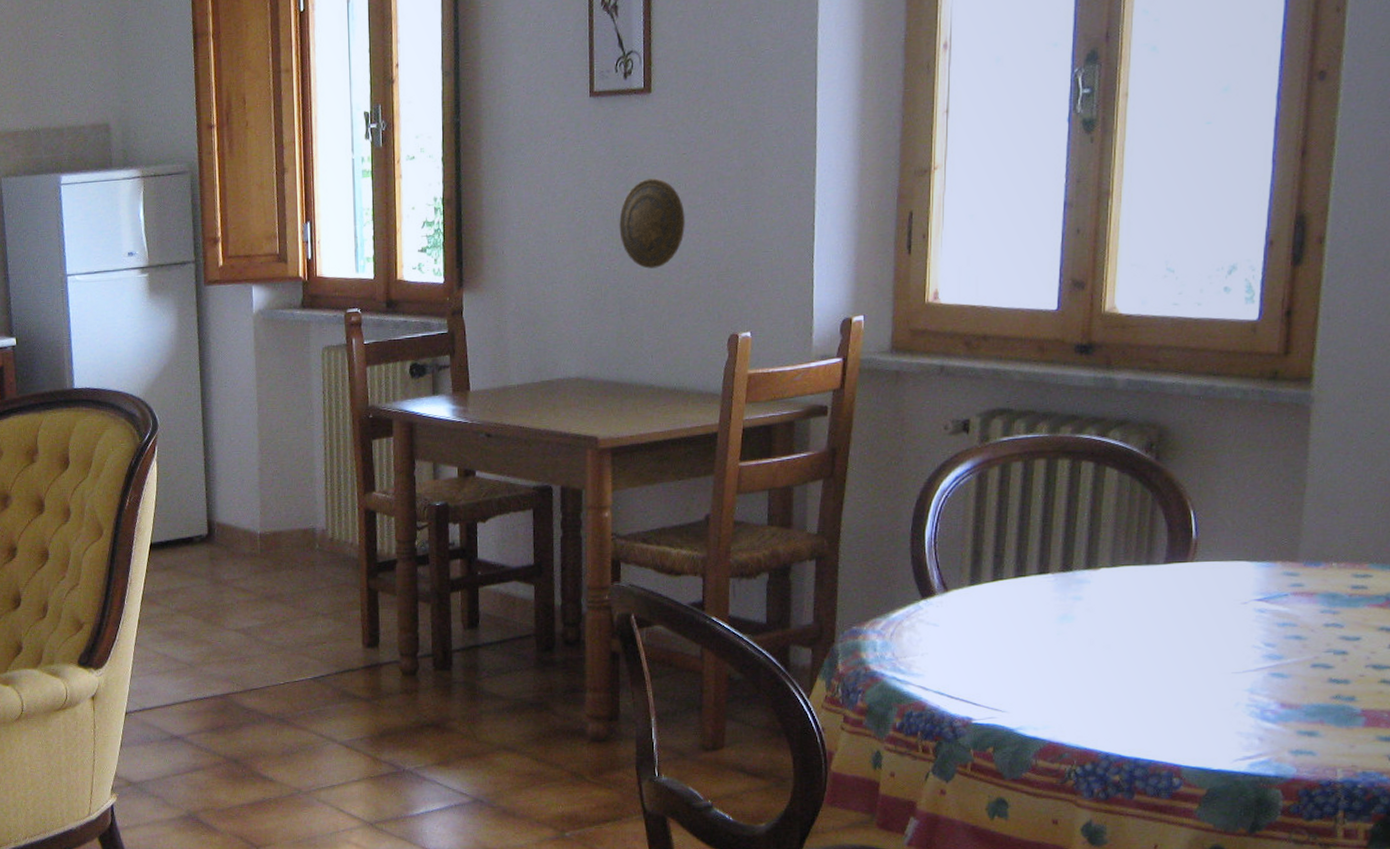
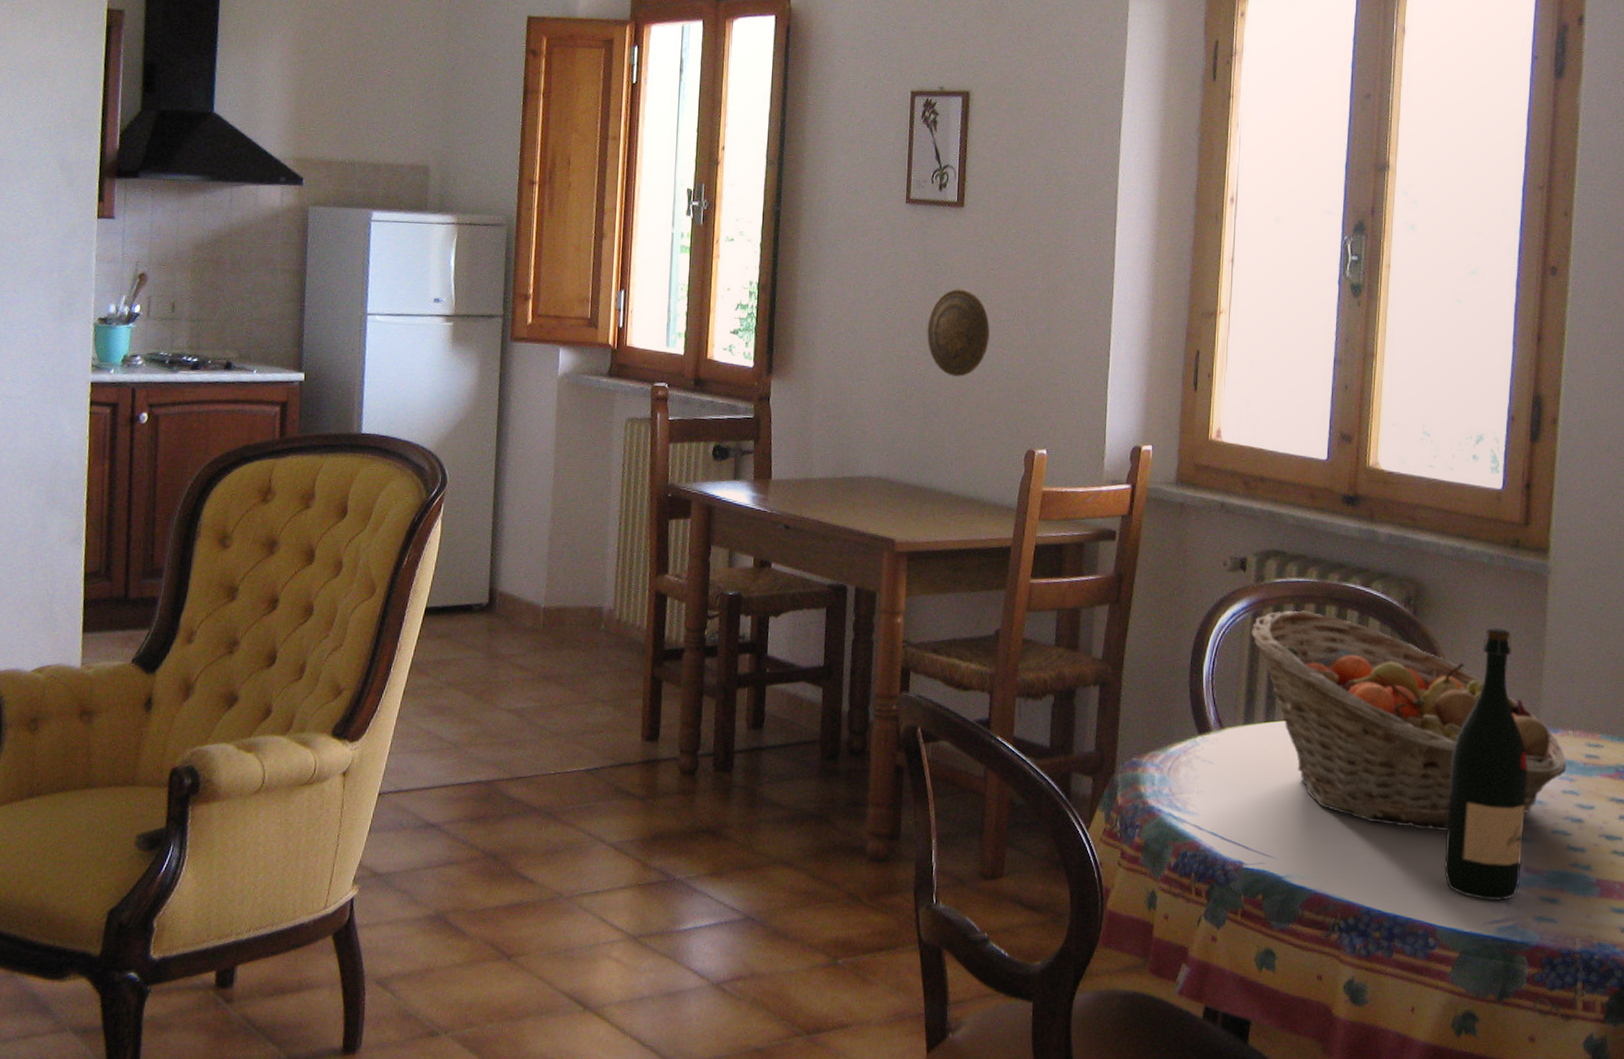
fruit basket: none [976,467,1330,675] -> present [1251,610,1567,831]
wine bottle: none [1190,464,1284,739] -> present [1444,626,1527,902]

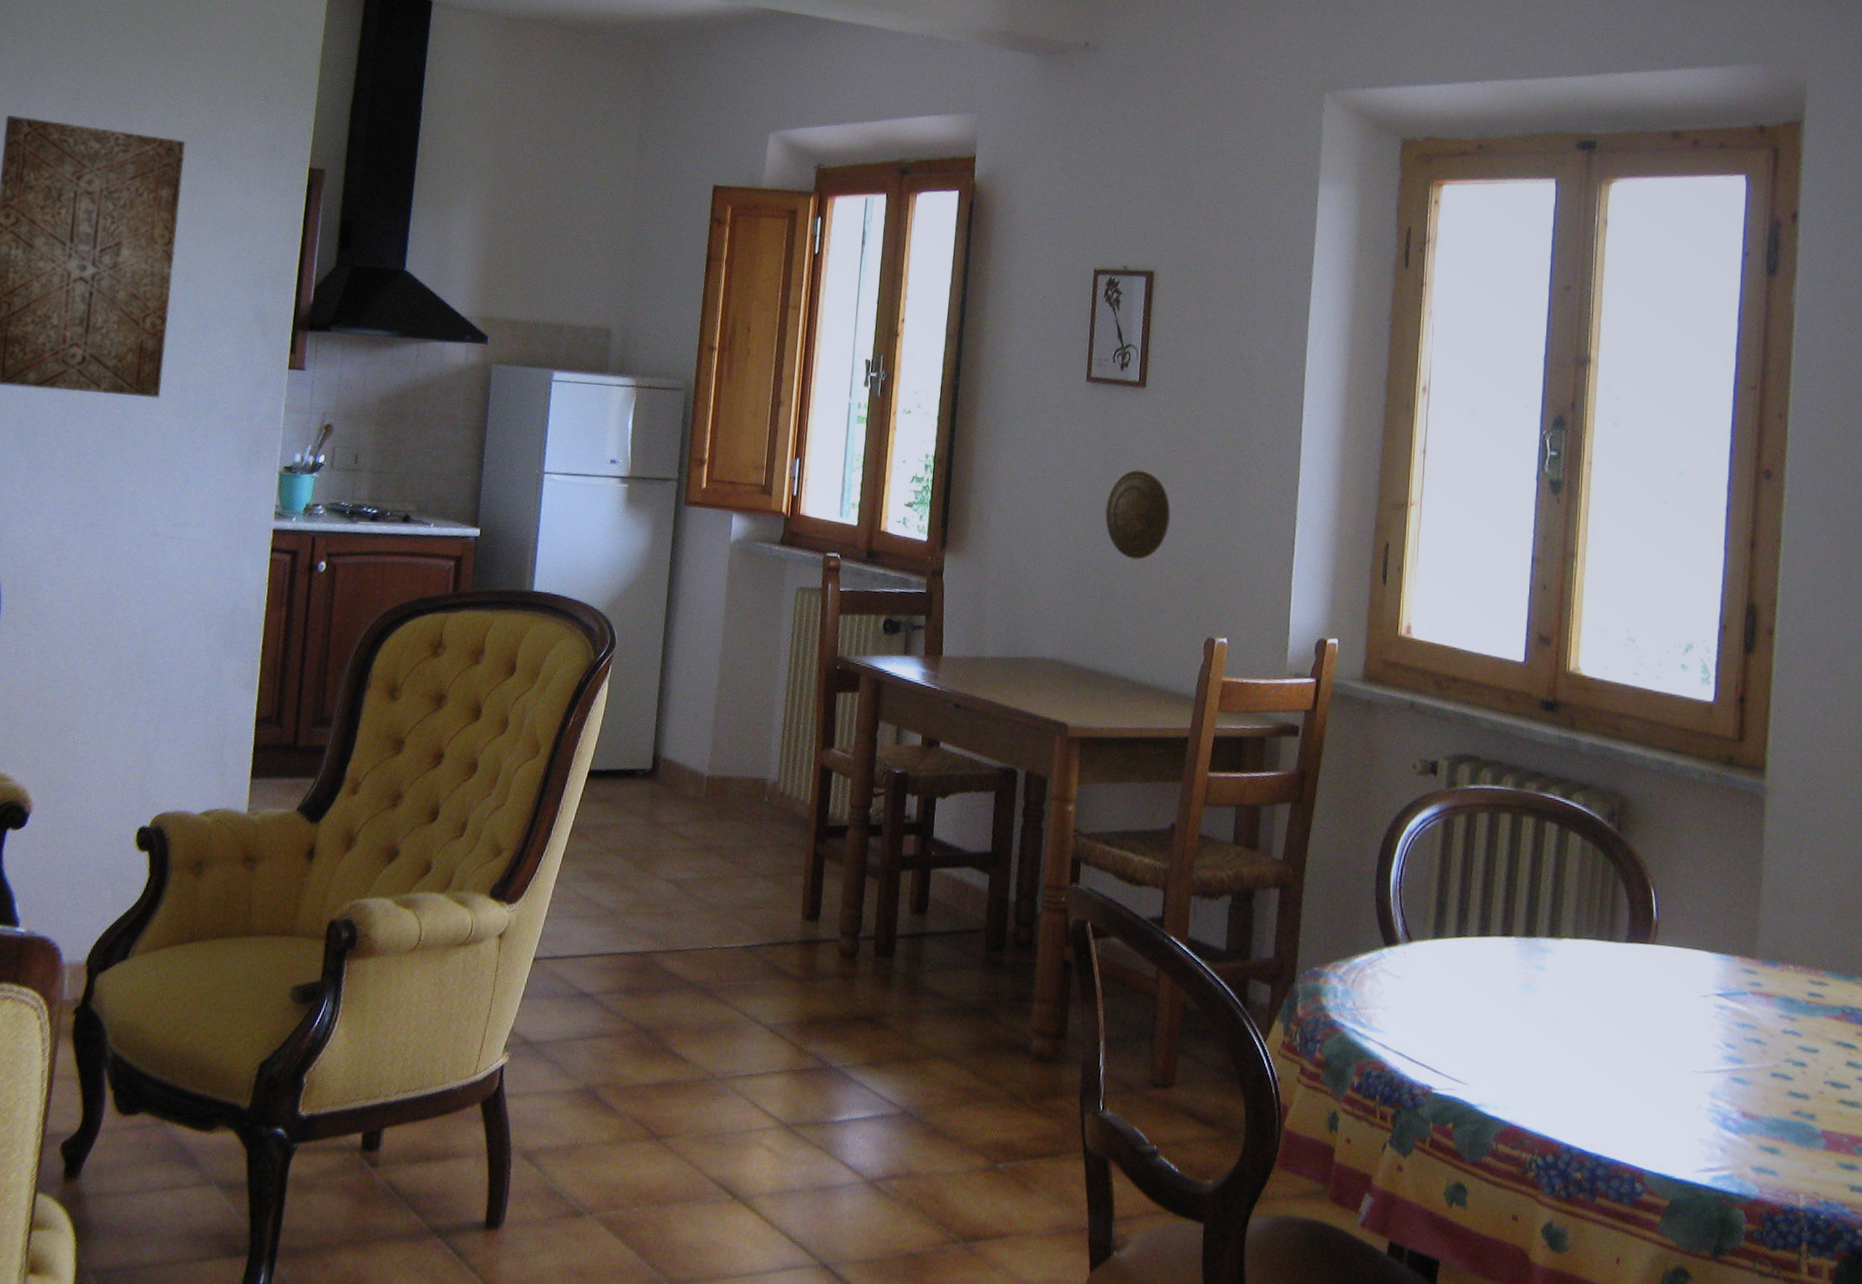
fruit basket: present [1251,610,1567,831] -> none [1442,819,1788,1067]
wine bottle: present [1444,626,1527,902] -> none [1652,848,1744,1148]

